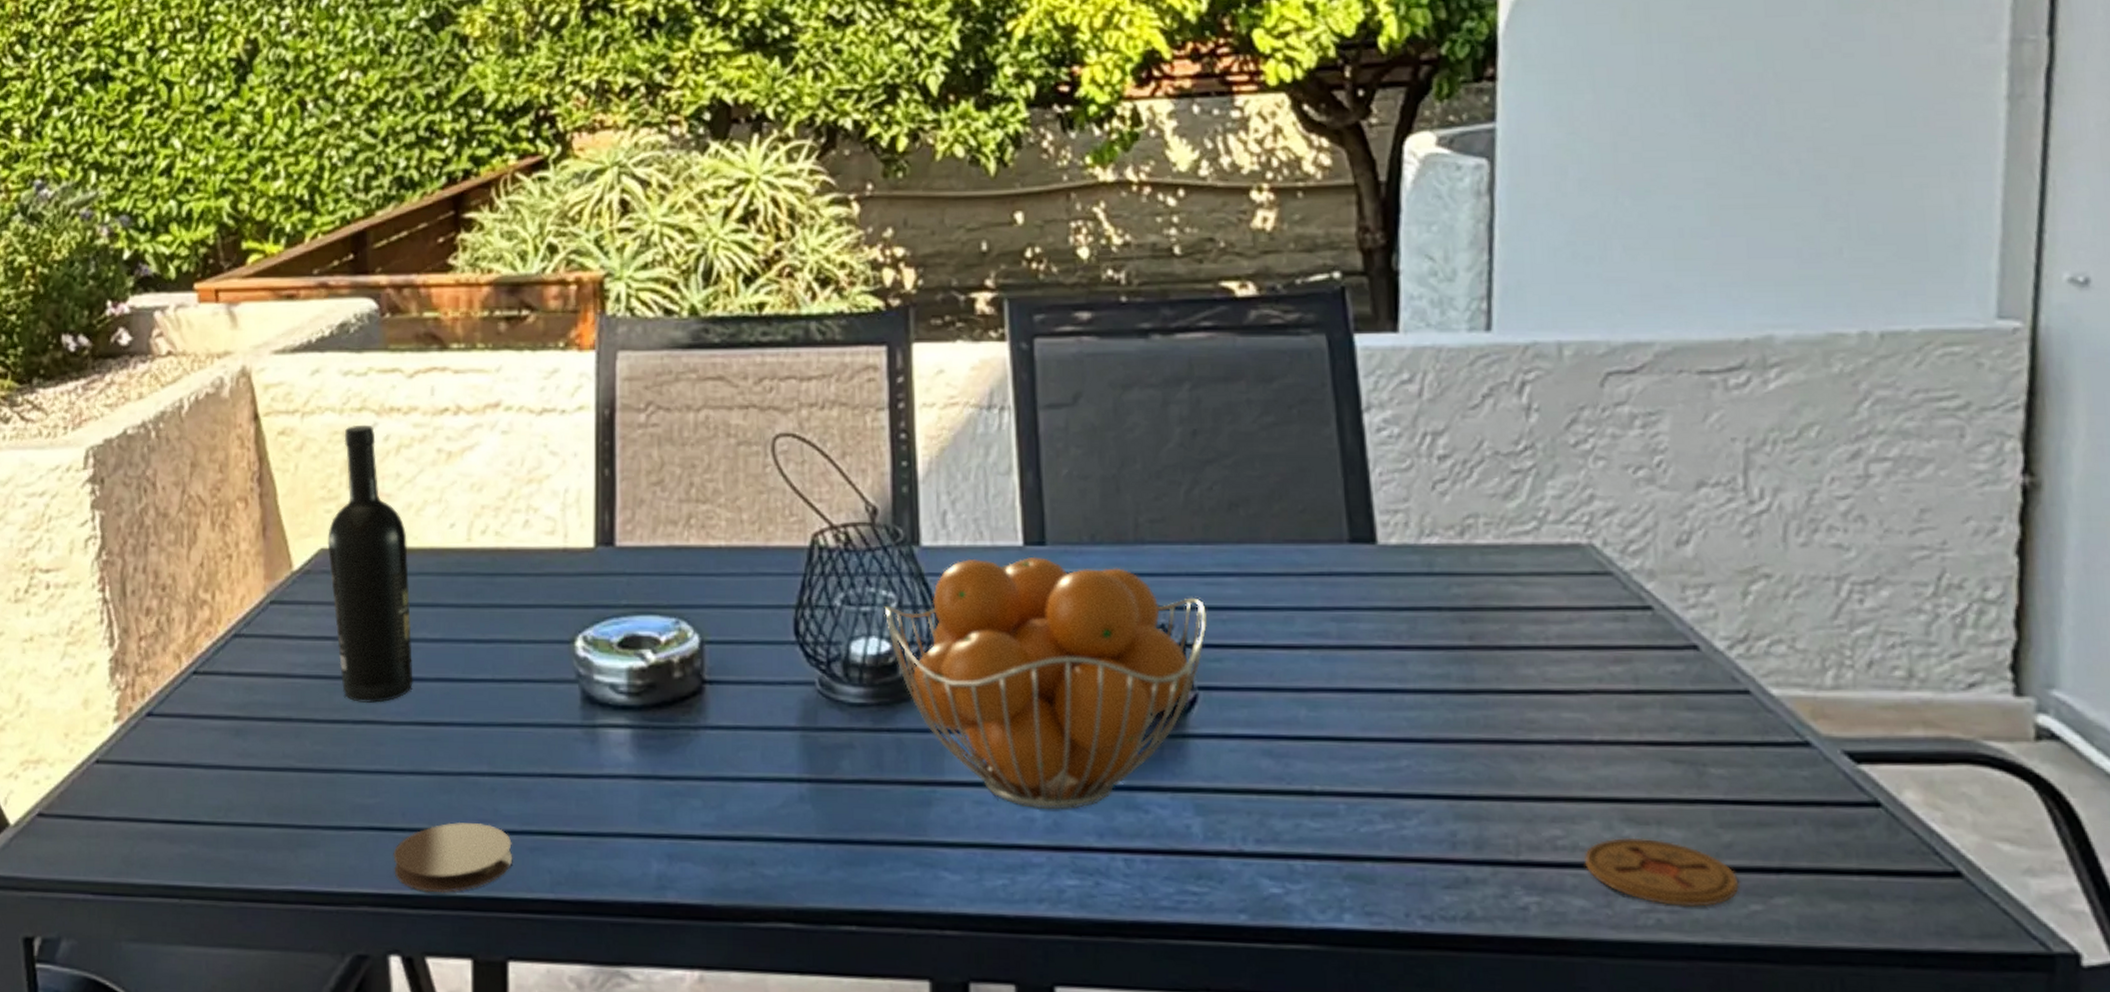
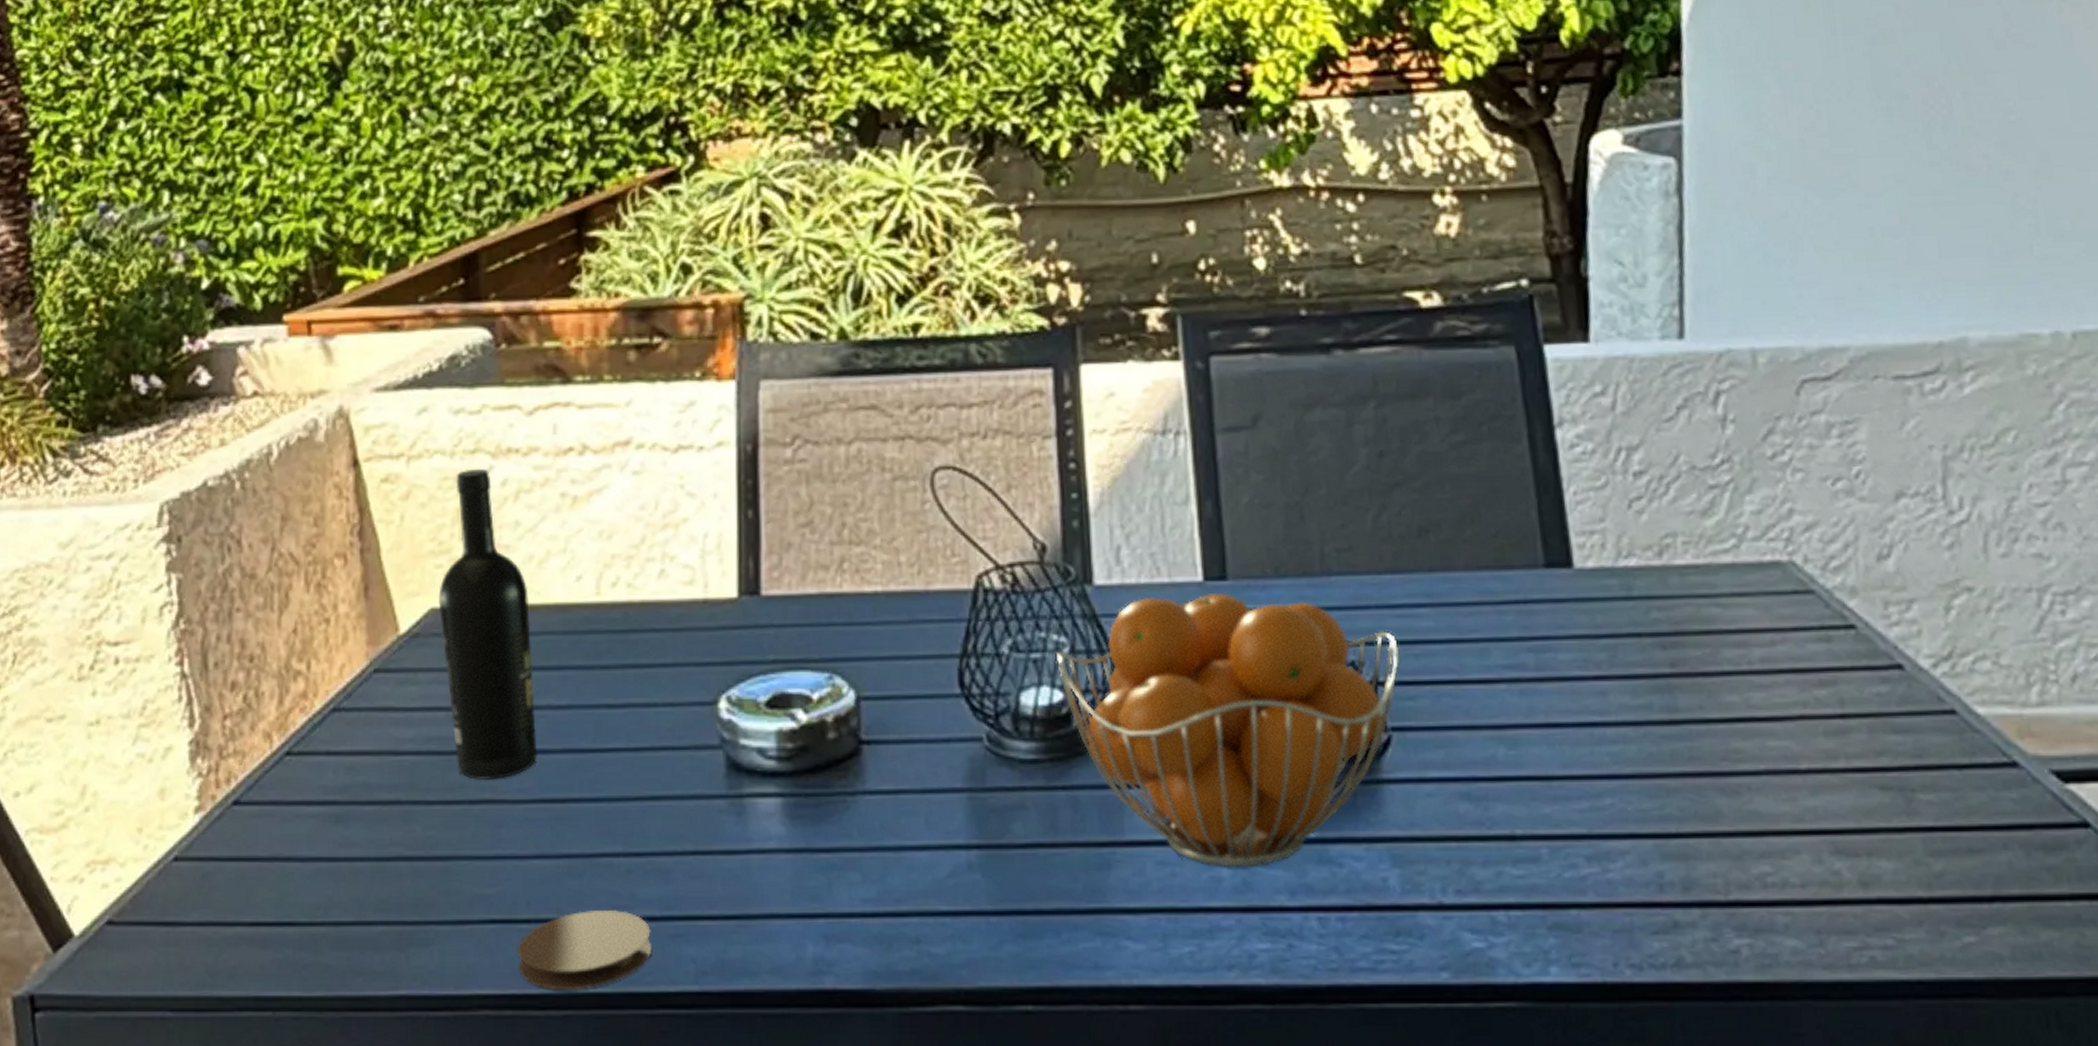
coaster: present [1585,837,1739,907] -> none [1795,870,1952,941]

